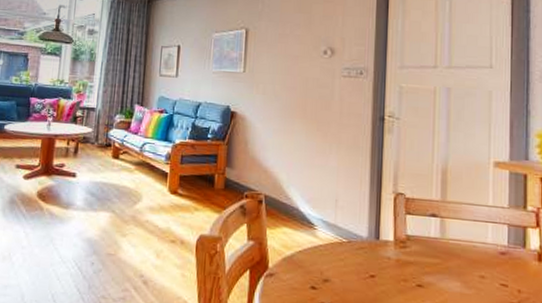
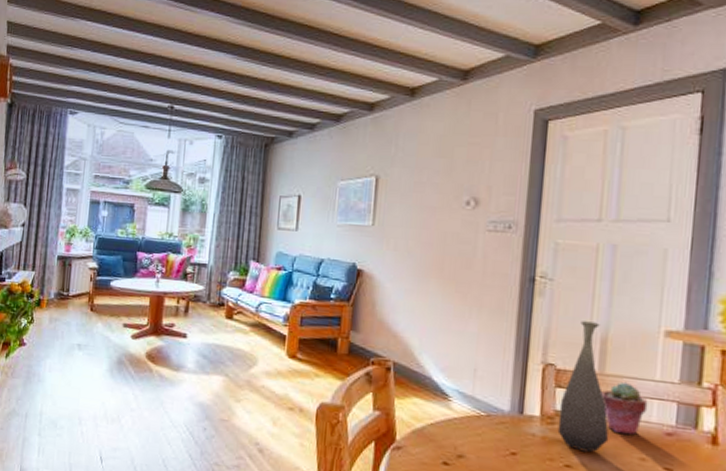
bottle: none [409,154,453,273] -> present [557,321,609,453]
potted succulent: none [444,207,484,256] -> present [600,382,648,435]

